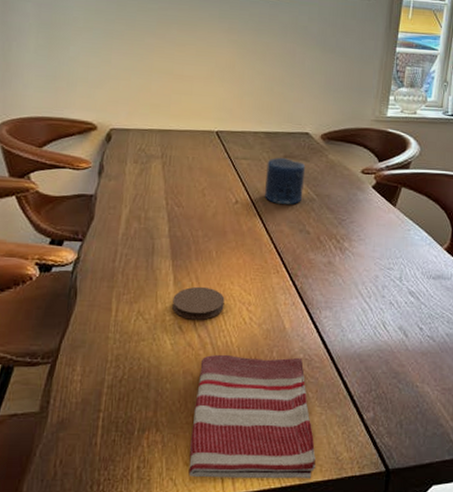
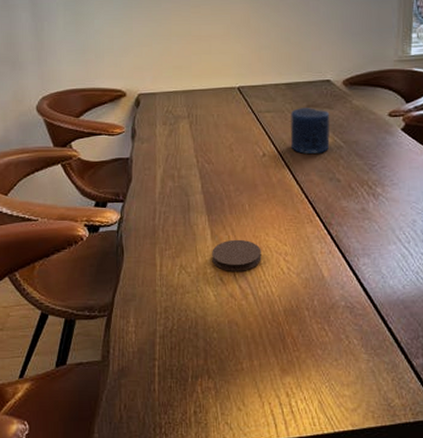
dish towel: present [188,354,316,479] -> none [241,304,367,425]

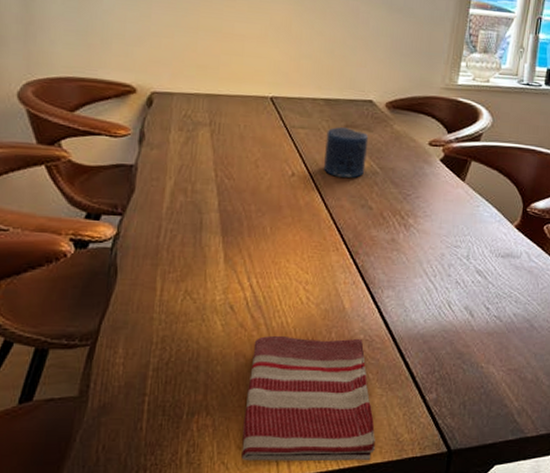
coaster: present [212,239,262,271] -> none [223,264,280,300]
dish towel: none [241,304,367,425] -> present [241,335,376,462]

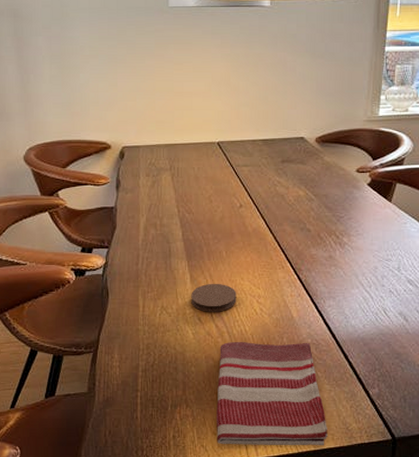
coaster: none [223,264,280,300] -> present [191,283,237,312]
candle: present [324,127,369,178] -> none [266,163,303,205]

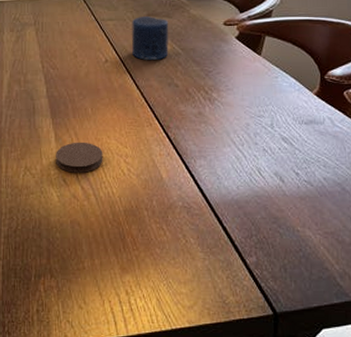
dish towel: present [216,341,327,446] -> none [83,204,203,322]
candle: none [266,163,303,205] -> present [132,16,169,60]

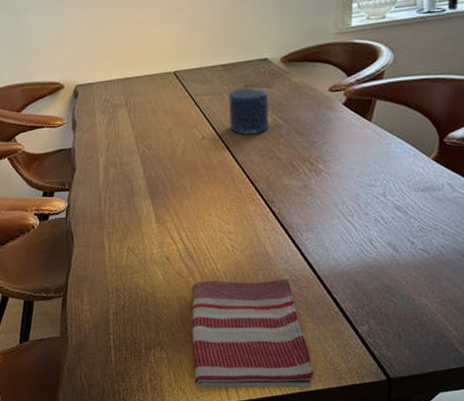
coaster: present [56,142,103,173] -> none [157,220,206,251]
dish towel: none [83,204,203,322] -> present [191,278,314,388]

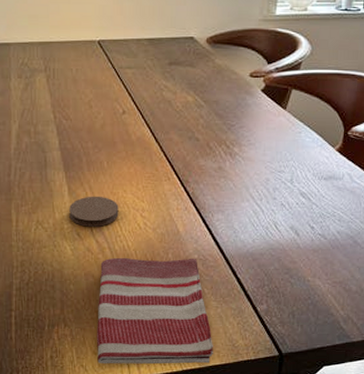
coaster: none [157,220,206,251] -> present [69,196,119,227]
candle: present [228,88,269,134] -> none [152,65,192,112]

